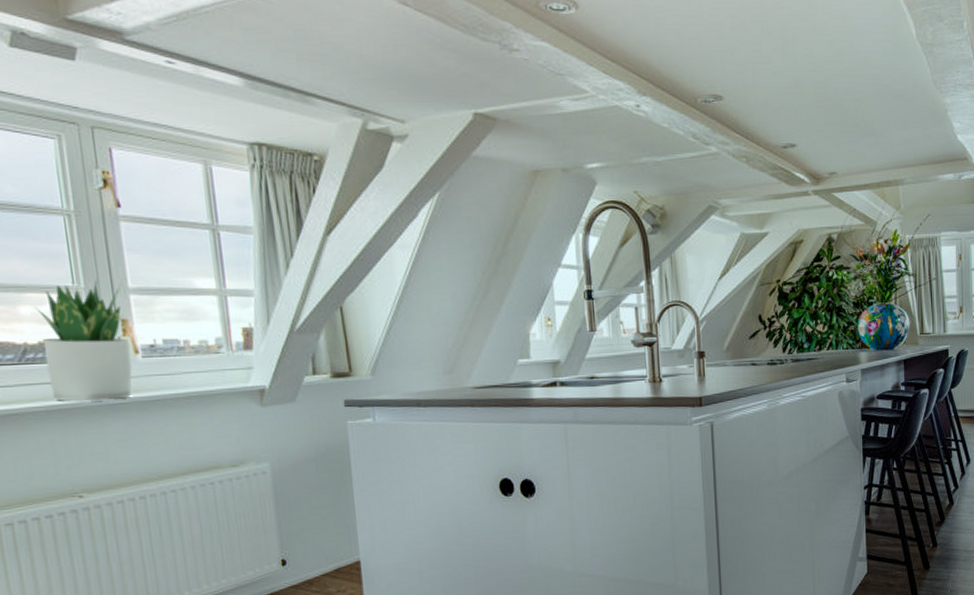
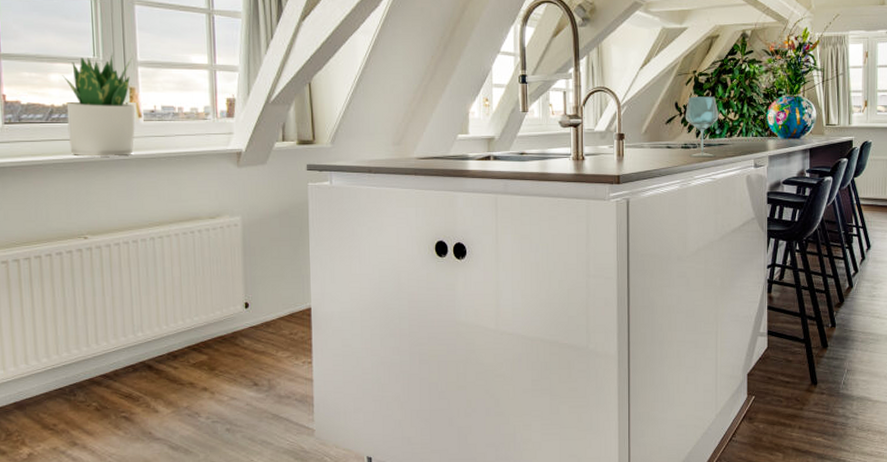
wine glass: none [769,307,807,375] -> present [685,96,719,158]

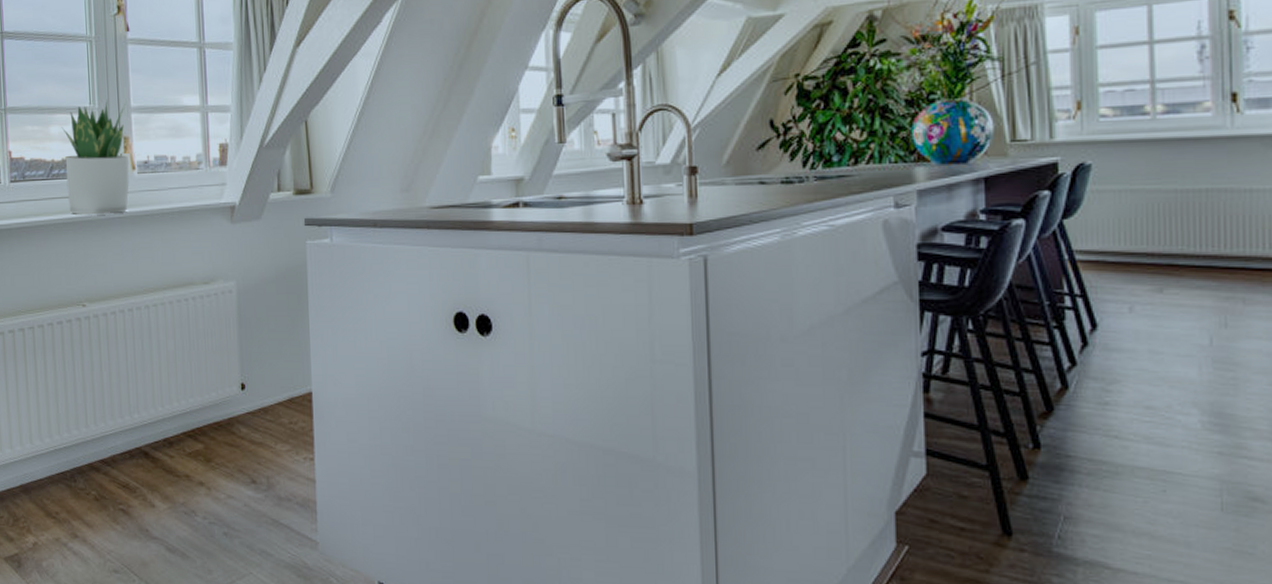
wine glass: present [685,96,719,158] -> none [784,108,836,196]

